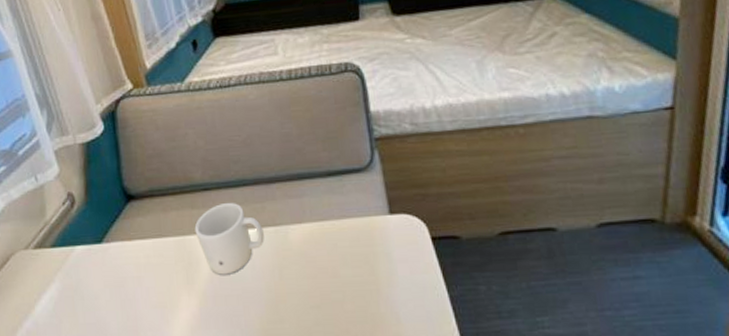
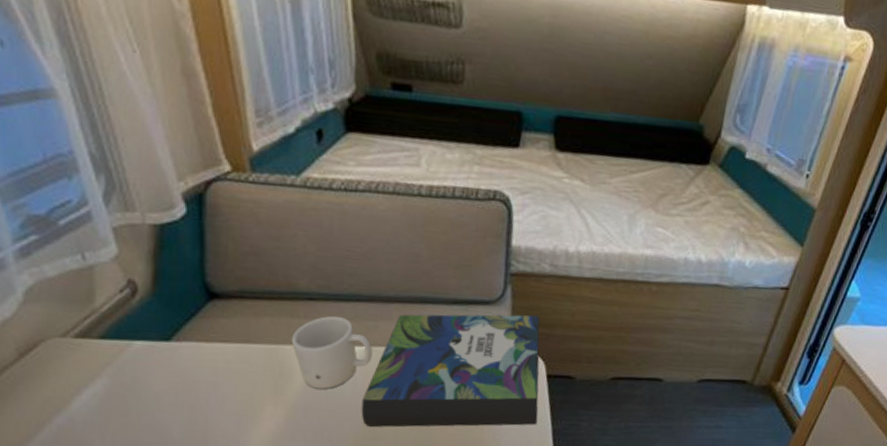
book: none [261,176,433,309] -> present [361,314,540,427]

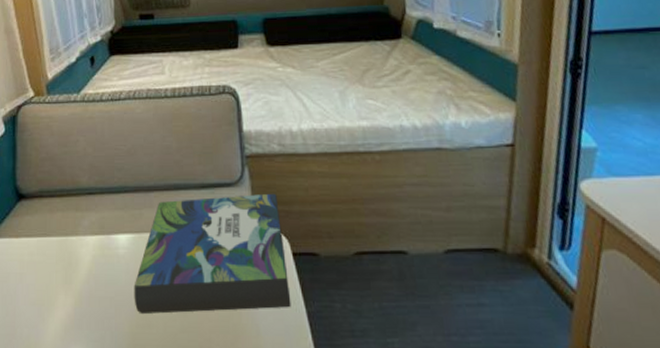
mug: present [291,315,373,389] -> none [77,207,140,277]

